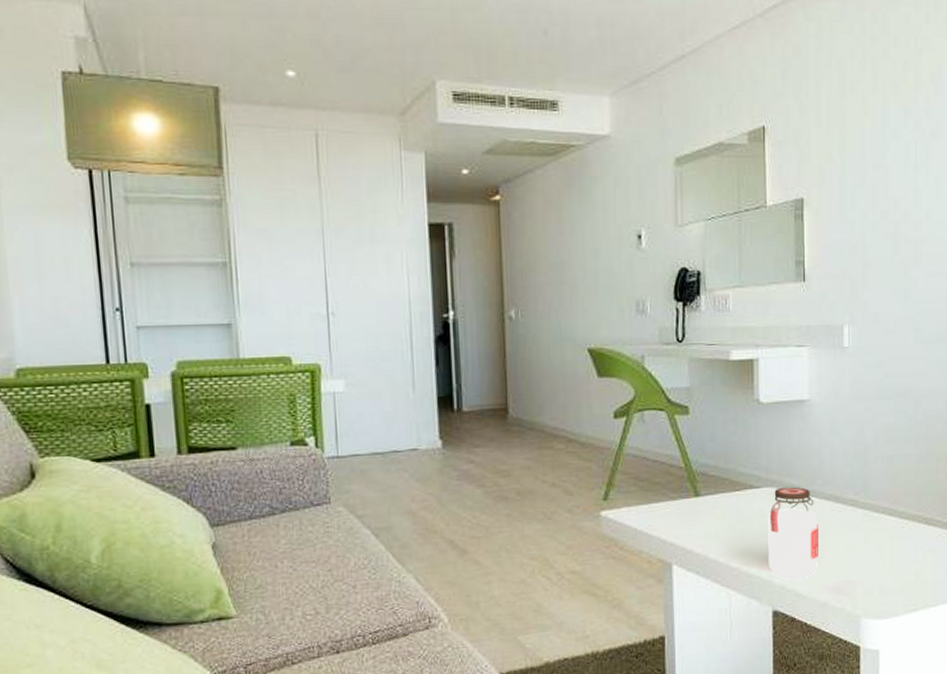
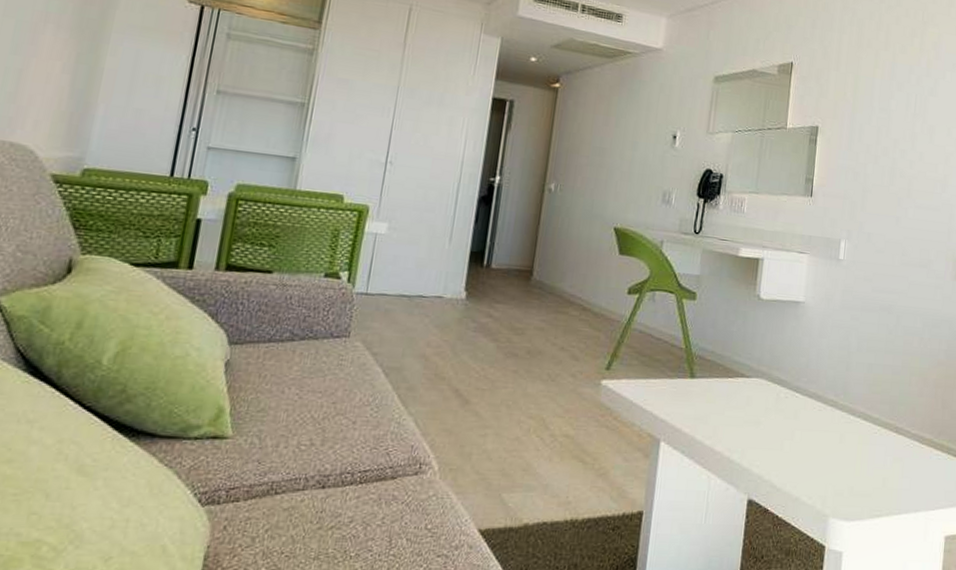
jar: present [768,486,819,580] -> none [749,380,799,472]

